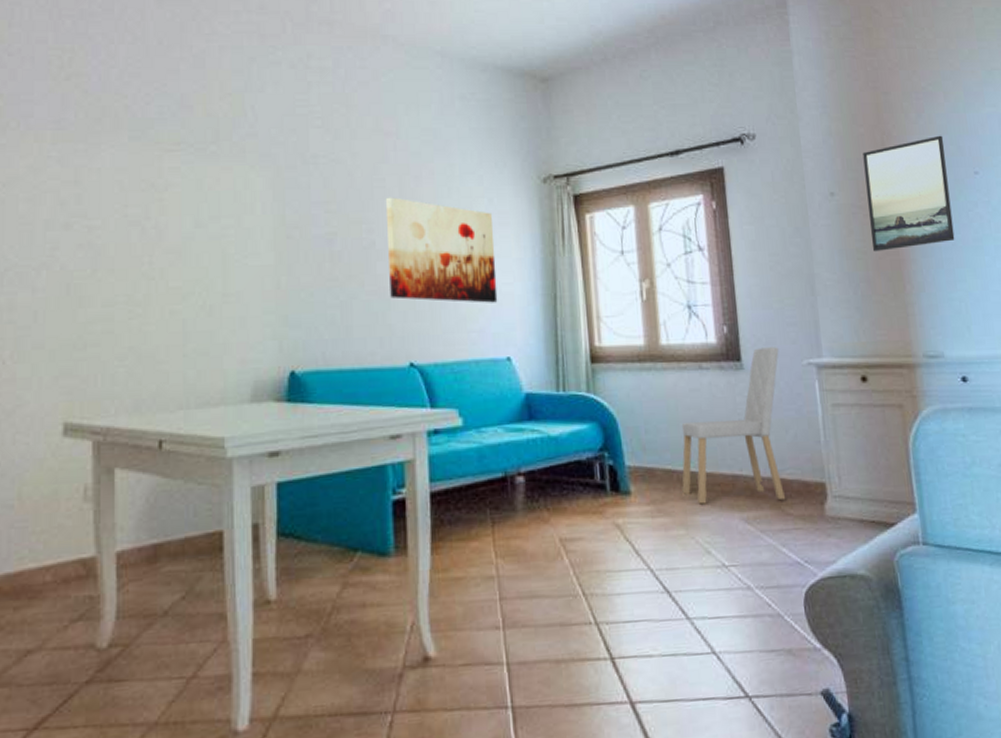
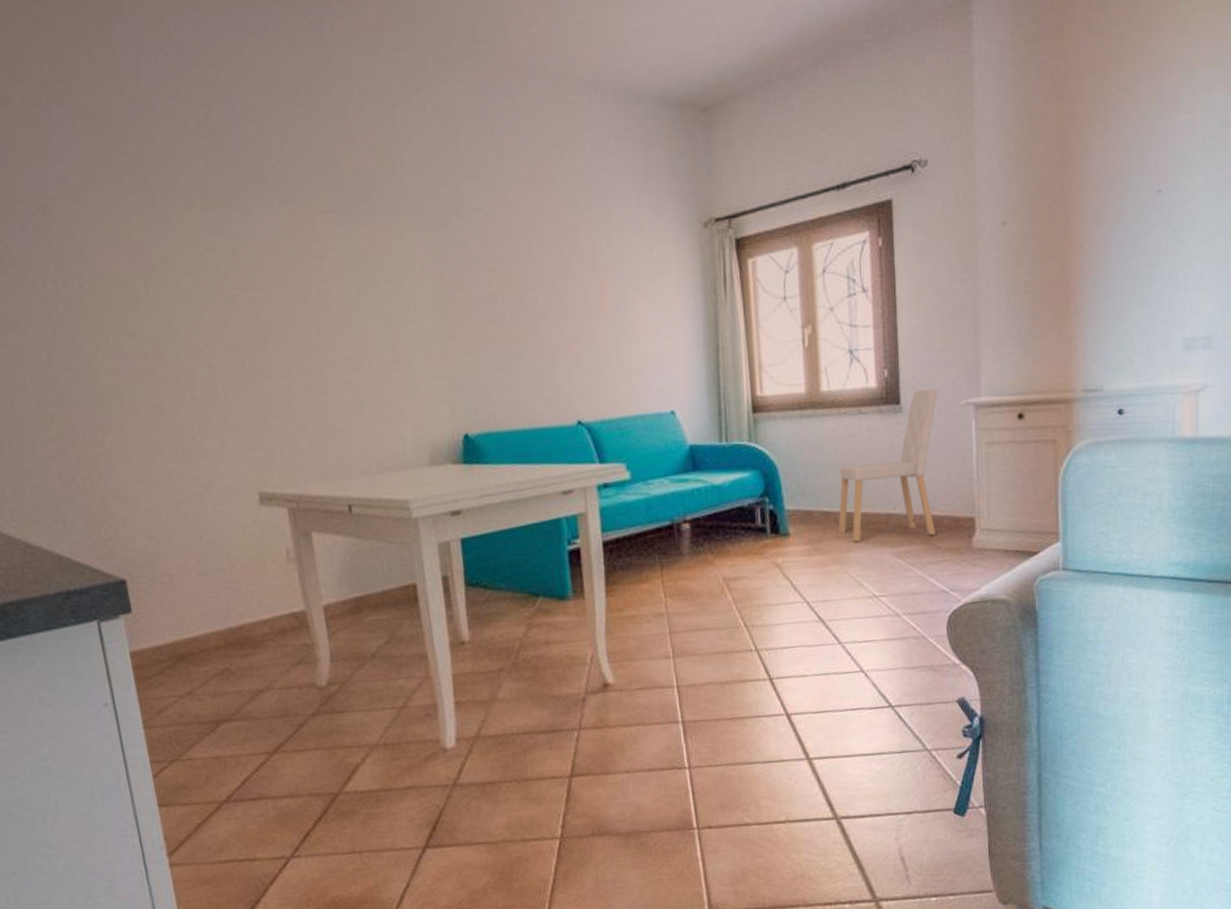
wall art: present [385,197,498,303] -> none [543,251,661,358]
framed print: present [862,135,955,252] -> none [1040,149,1129,285]

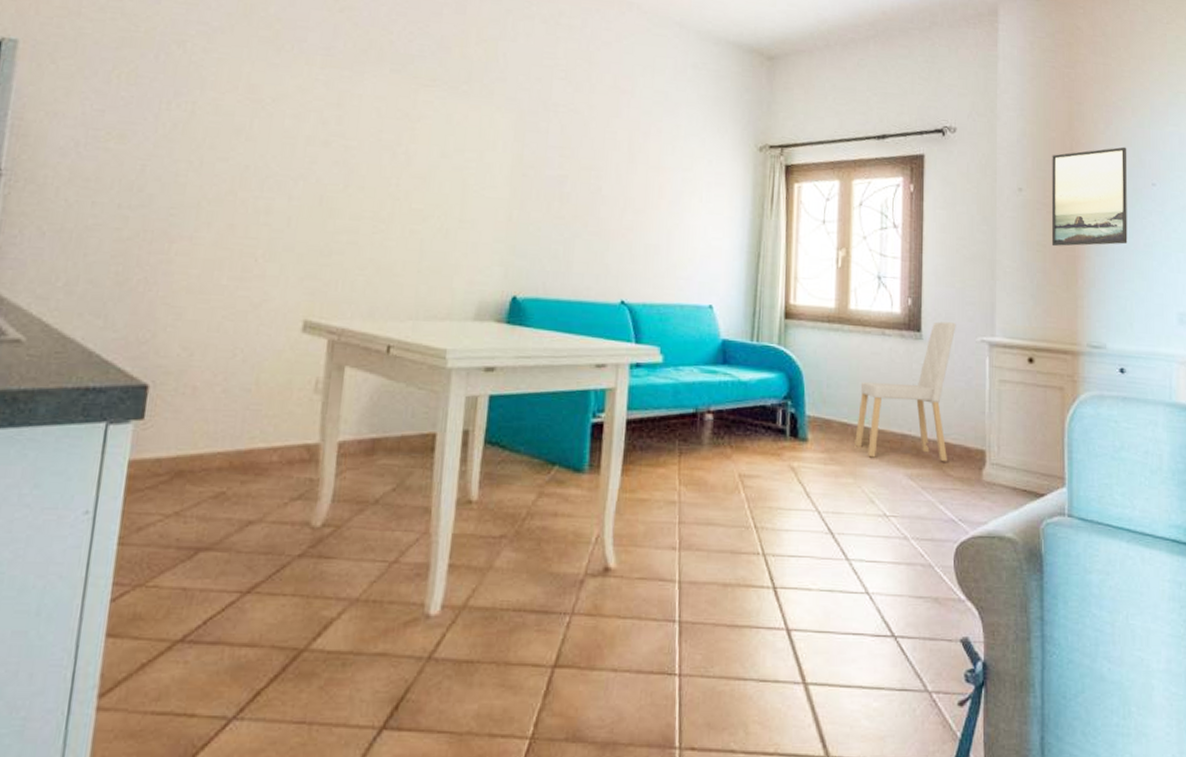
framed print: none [1040,149,1129,285] -> present [1051,146,1128,247]

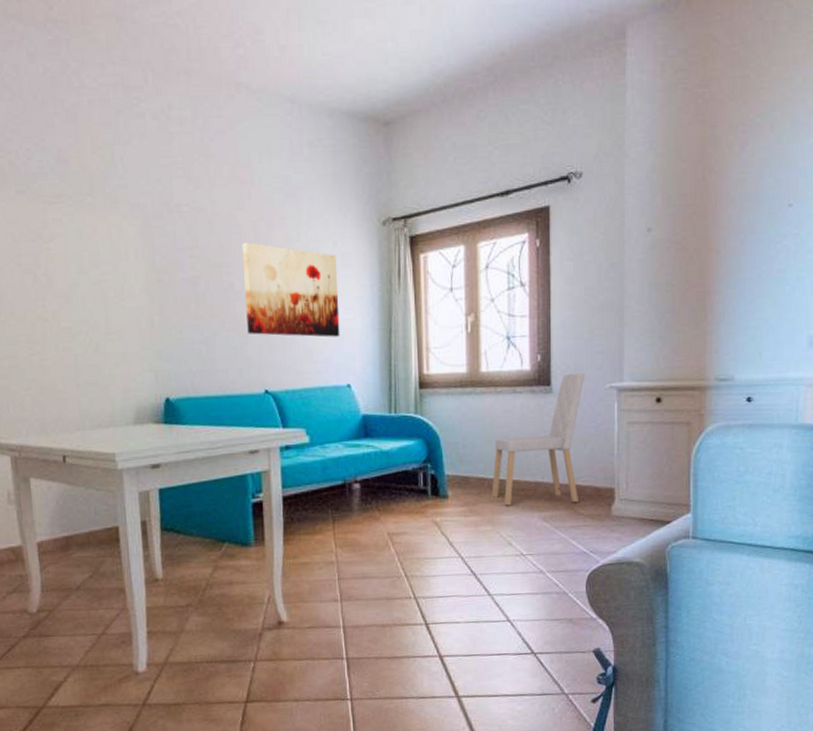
wall art: none [610,148,710,255] -> present [241,242,340,338]
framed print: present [1051,146,1128,247] -> none [681,168,764,285]

